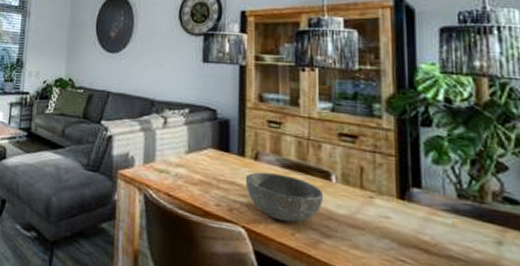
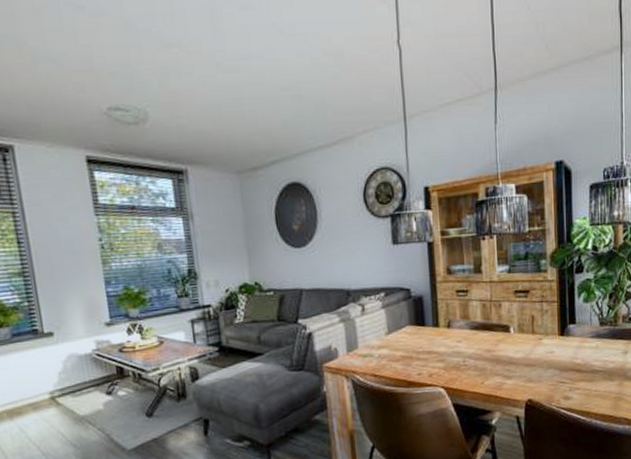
bowl: present [245,172,324,223] -> none [440,335,505,375]

